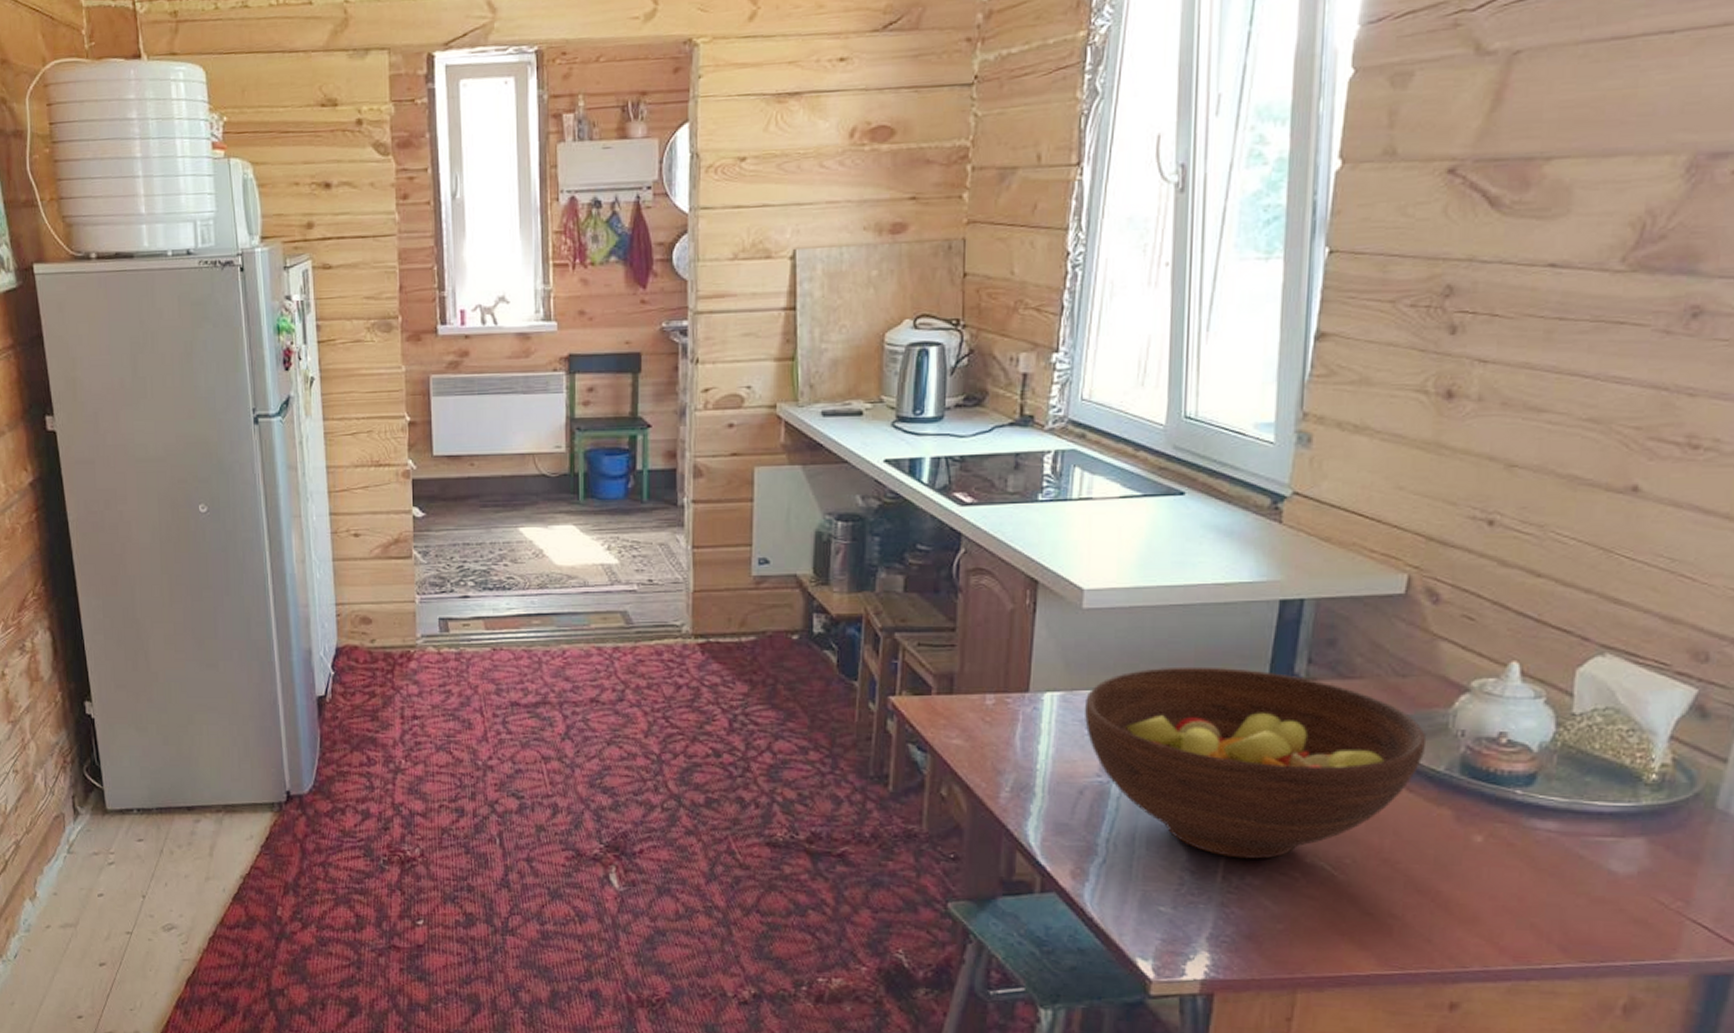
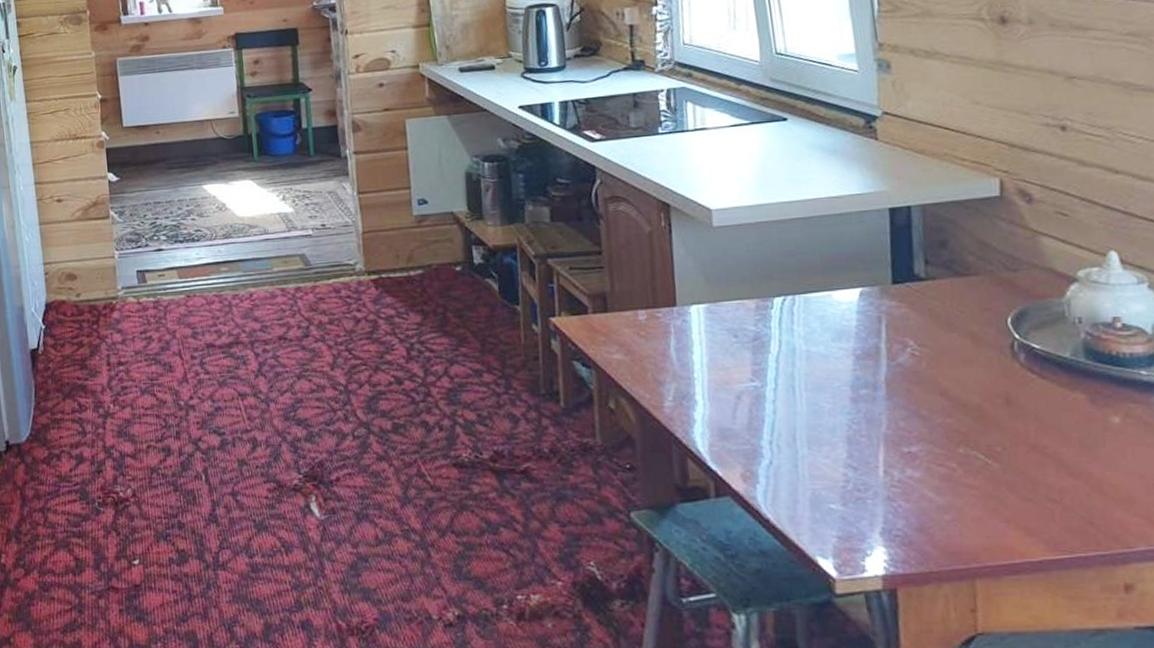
fruit bowl: present [1084,666,1427,859] -> none [729,272,1049,453]

